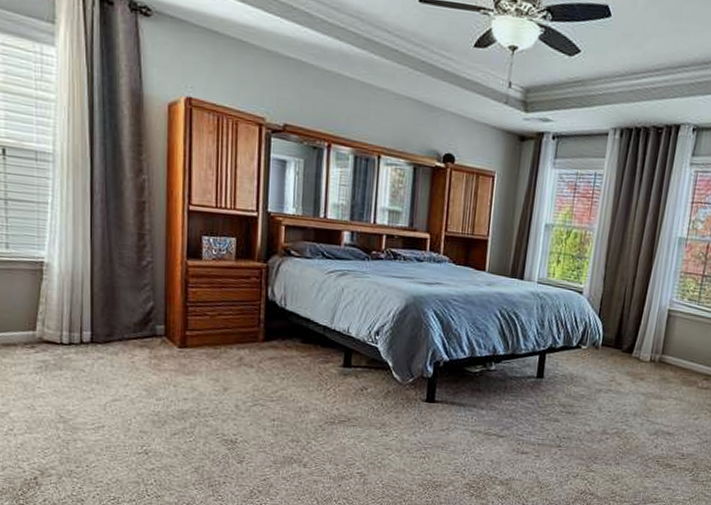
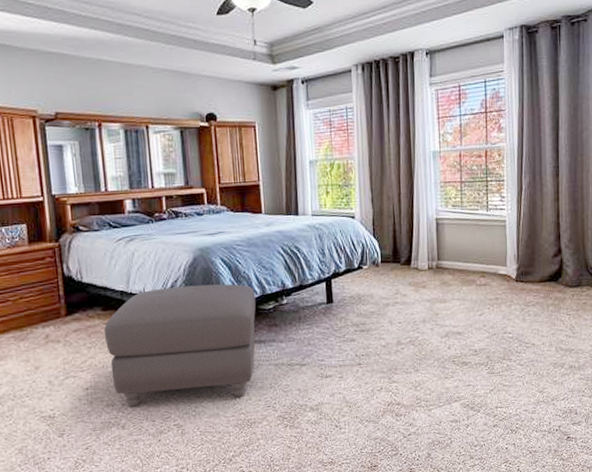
ottoman: none [299,330,464,457] -> present [104,283,256,407]

